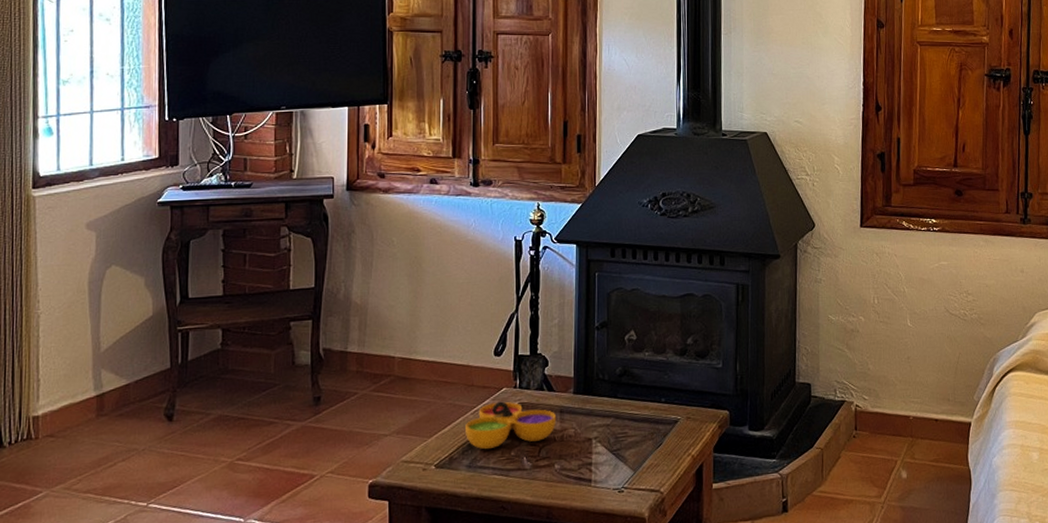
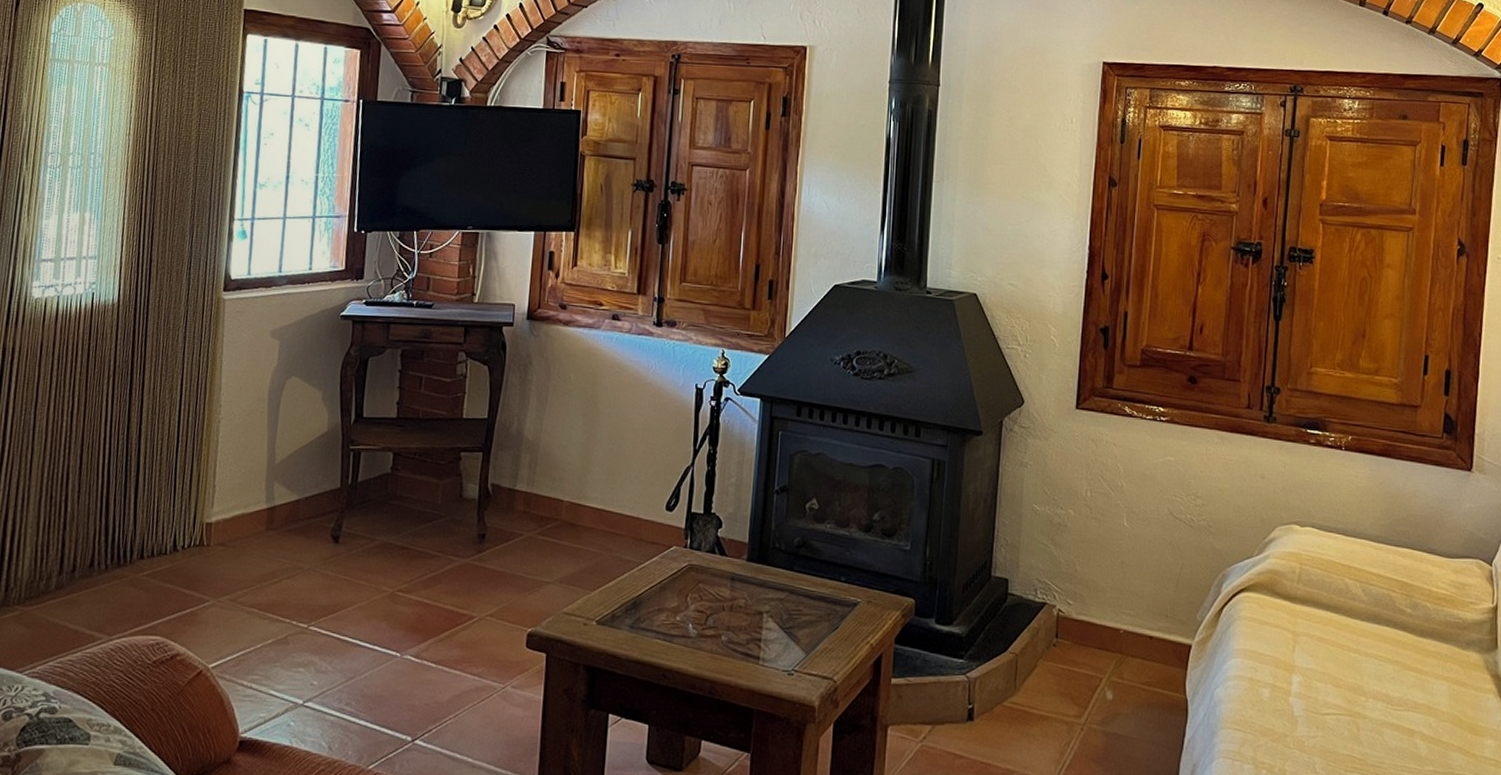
decorative bowl: present [466,401,557,450] -> none [630,560,727,611]

